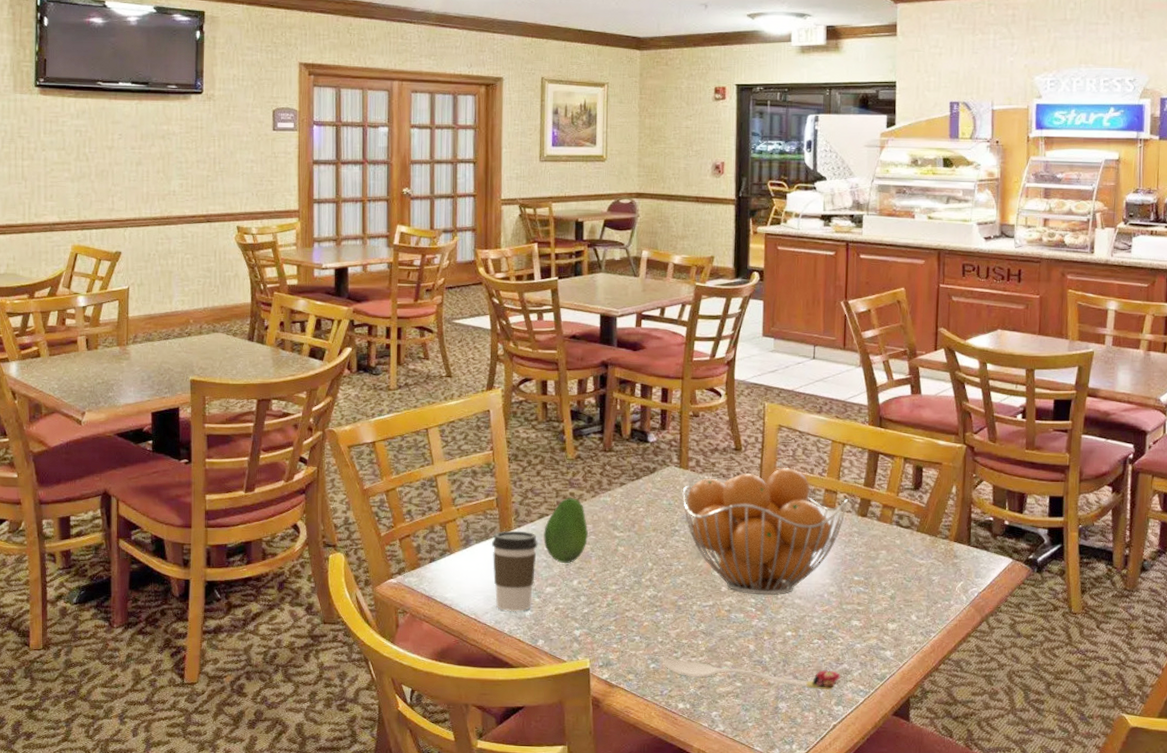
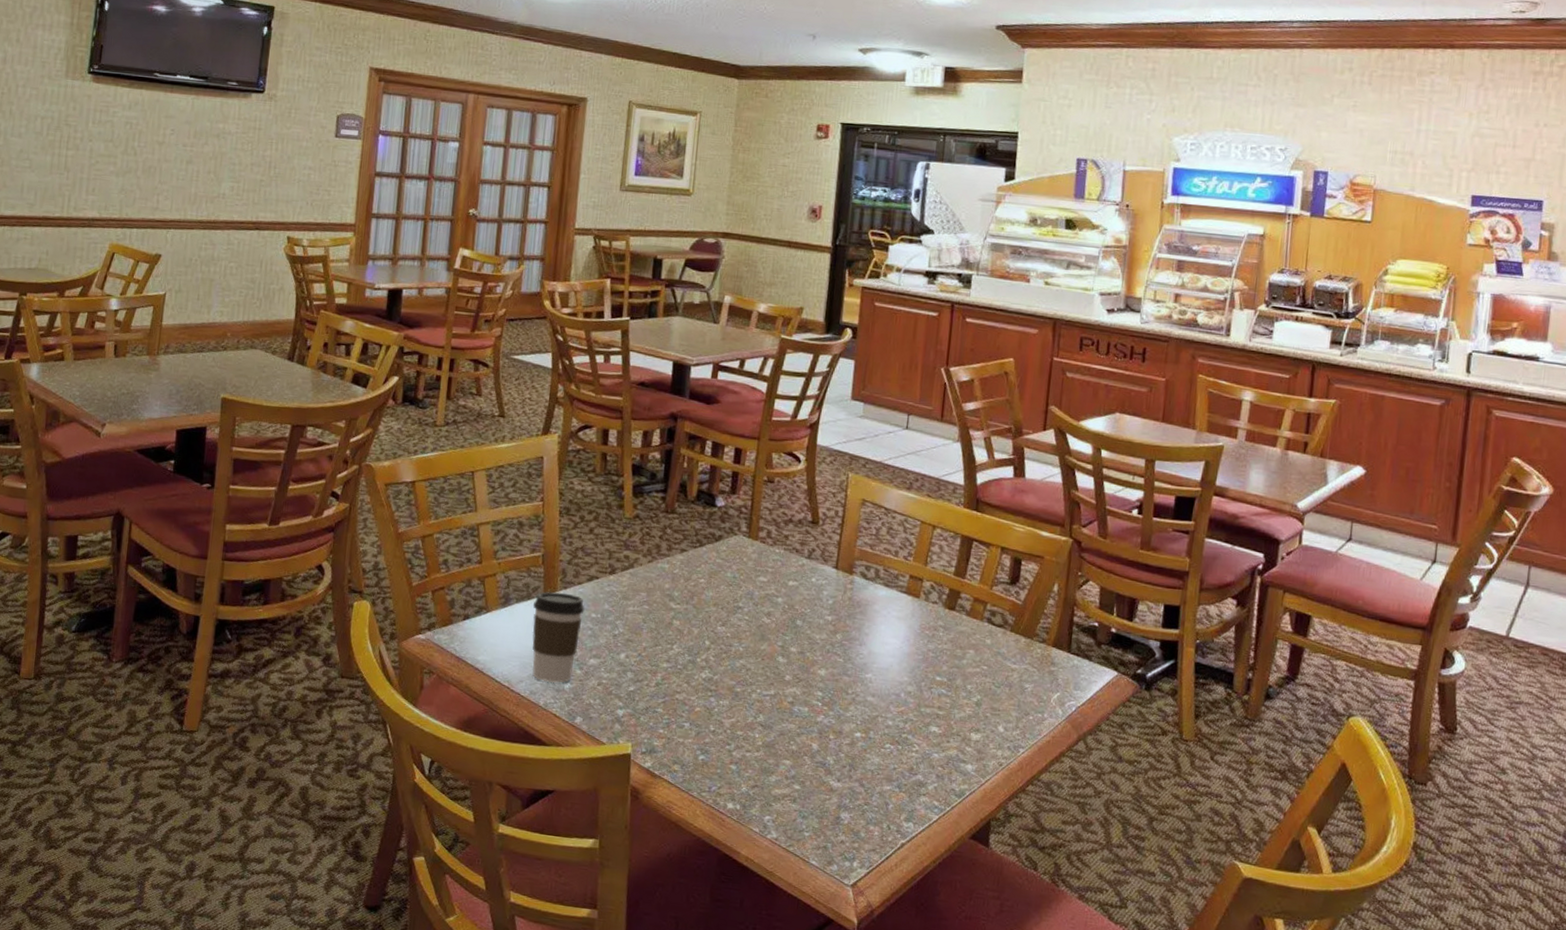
fruit: present [543,498,589,564] -> none [591,561,641,635]
spoon: present [664,659,841,691] -> none [714,751,914,804]
fruit basket: present [682,467,849,596] -> none [748,546,936,690]

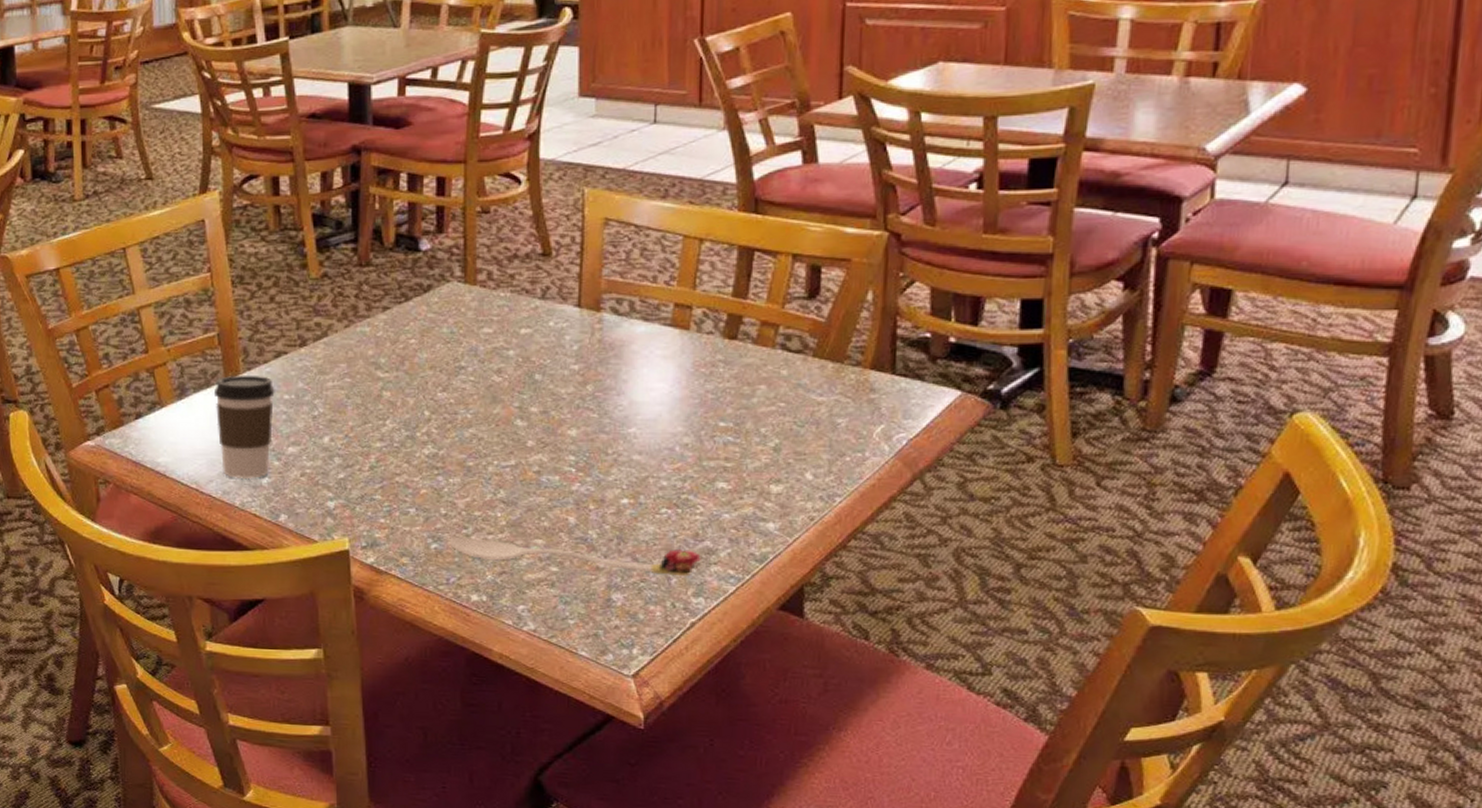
spoon: none [714,751,914,804] -> present [449,536,701,577]

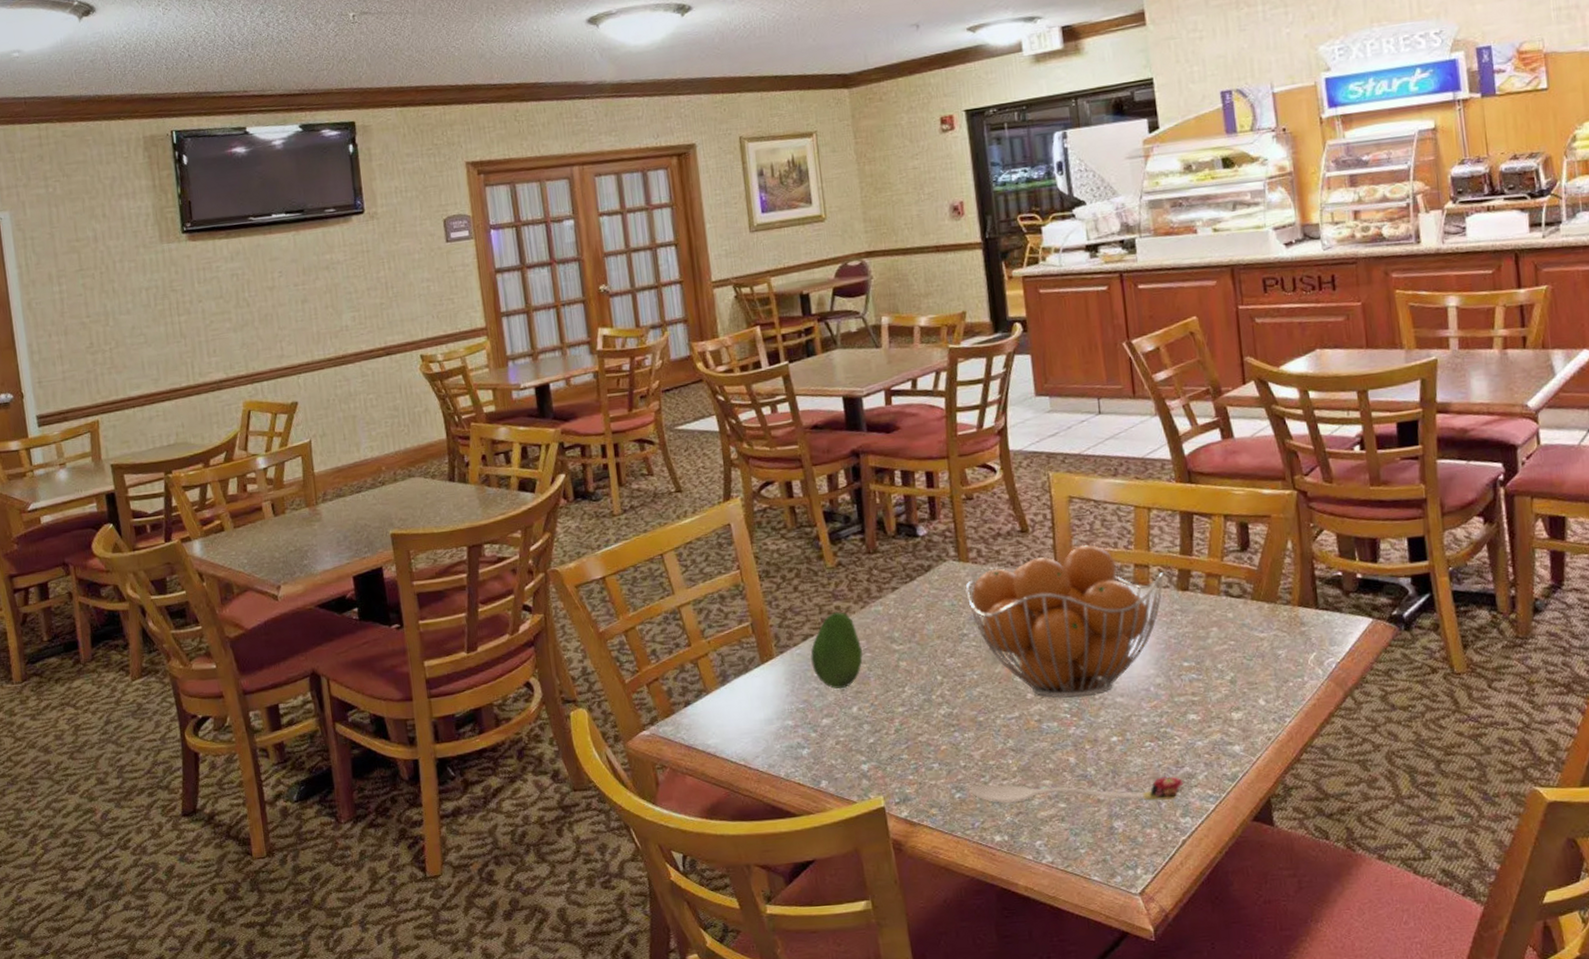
coffee cup: present [214,374,275,480] -> none [753,657,808,753]
fruit: none [282,329,342,416] -> present [810,611,864,689]
fruit basket: none [469,275,710,451] -> present [965,544,1164,698]

